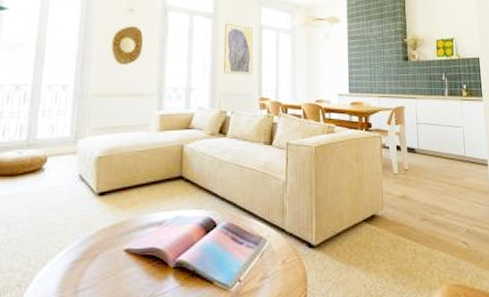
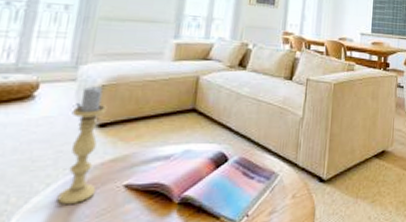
candle holder: none [68,158,104,267] -> present [57,86,107,204]

